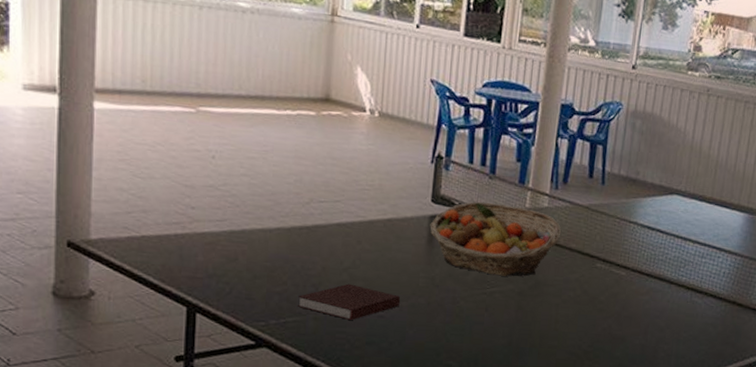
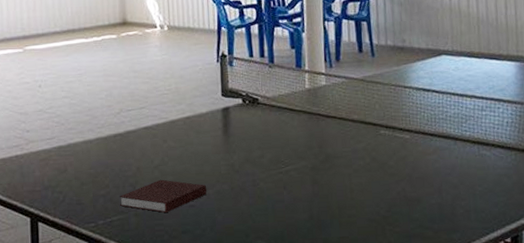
fruit basket: present [430,201,562,277] -> none [223,89,343,155]

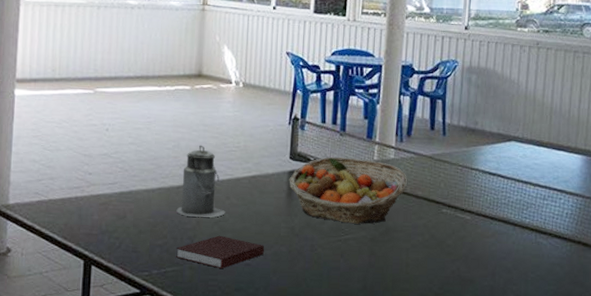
canister: none [115,91,164,164] -> present [176,145,225,217]
fruit basket: none [223,89,343,155] -> present [289,156,408,224]

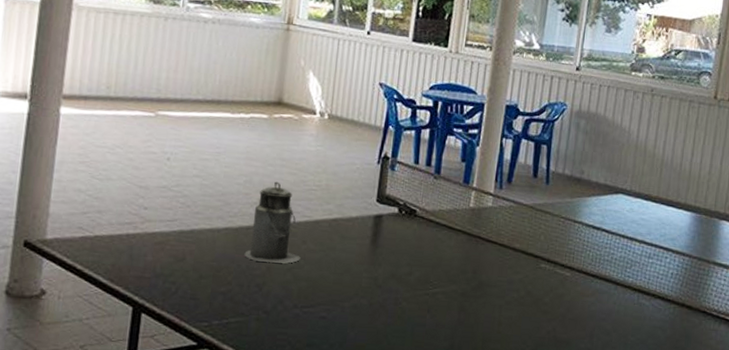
notebook: present [175,235,265,268] -> none [240,284,343,321]
fruit basket: present [289,156,408,224] -> none [374,201,506,278]

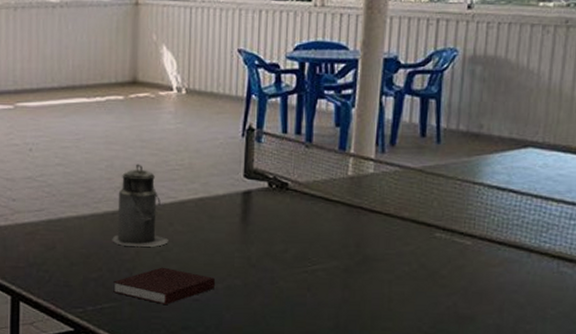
notebook: none [240,284,343,321] -> present [112,267,216,304]

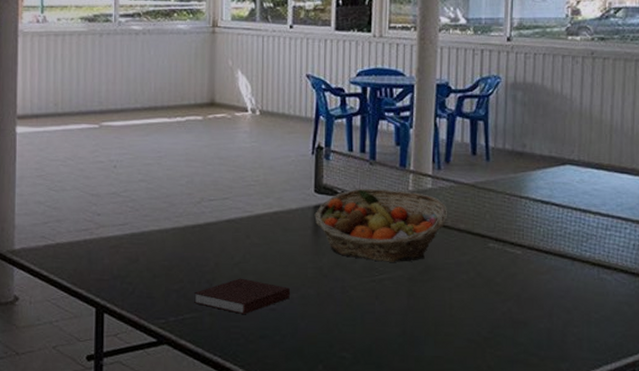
canister: present [112,164,168,247] -> none [192,180,246,259]
fruit basket: none [243,173,391,252] -> present [314,188,448,262]

